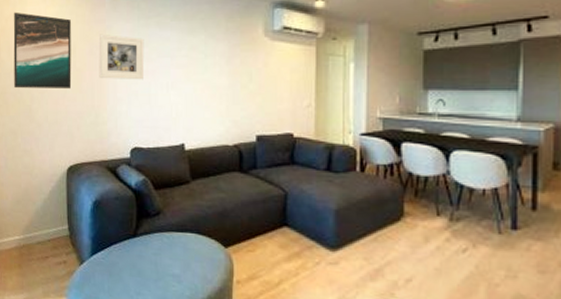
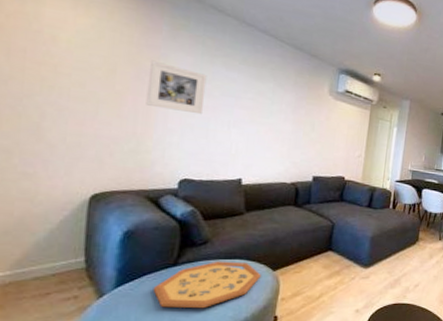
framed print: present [13,11,72,90] -> none [13,9,112,112]
decorative tray: none [119,233,213,285] -> present [153,261,261,309]

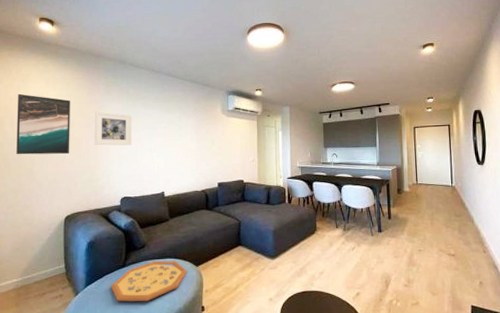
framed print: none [13,9,112,112] -> present [16,93,70,155]

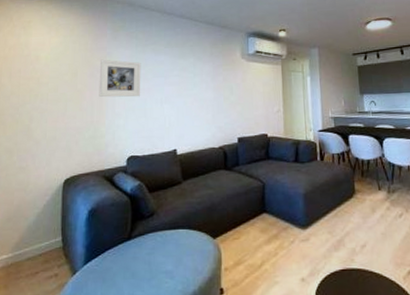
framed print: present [16,93,70,155] -> none [13,42,74,110]
decorative tray: present [110,260,187,302] -> none [113,231,203,283]

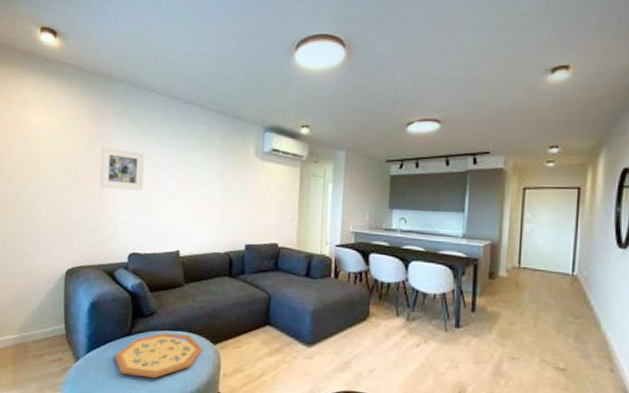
decorative tray: none [113,231,203,283] -> present [114,332,203,379]

